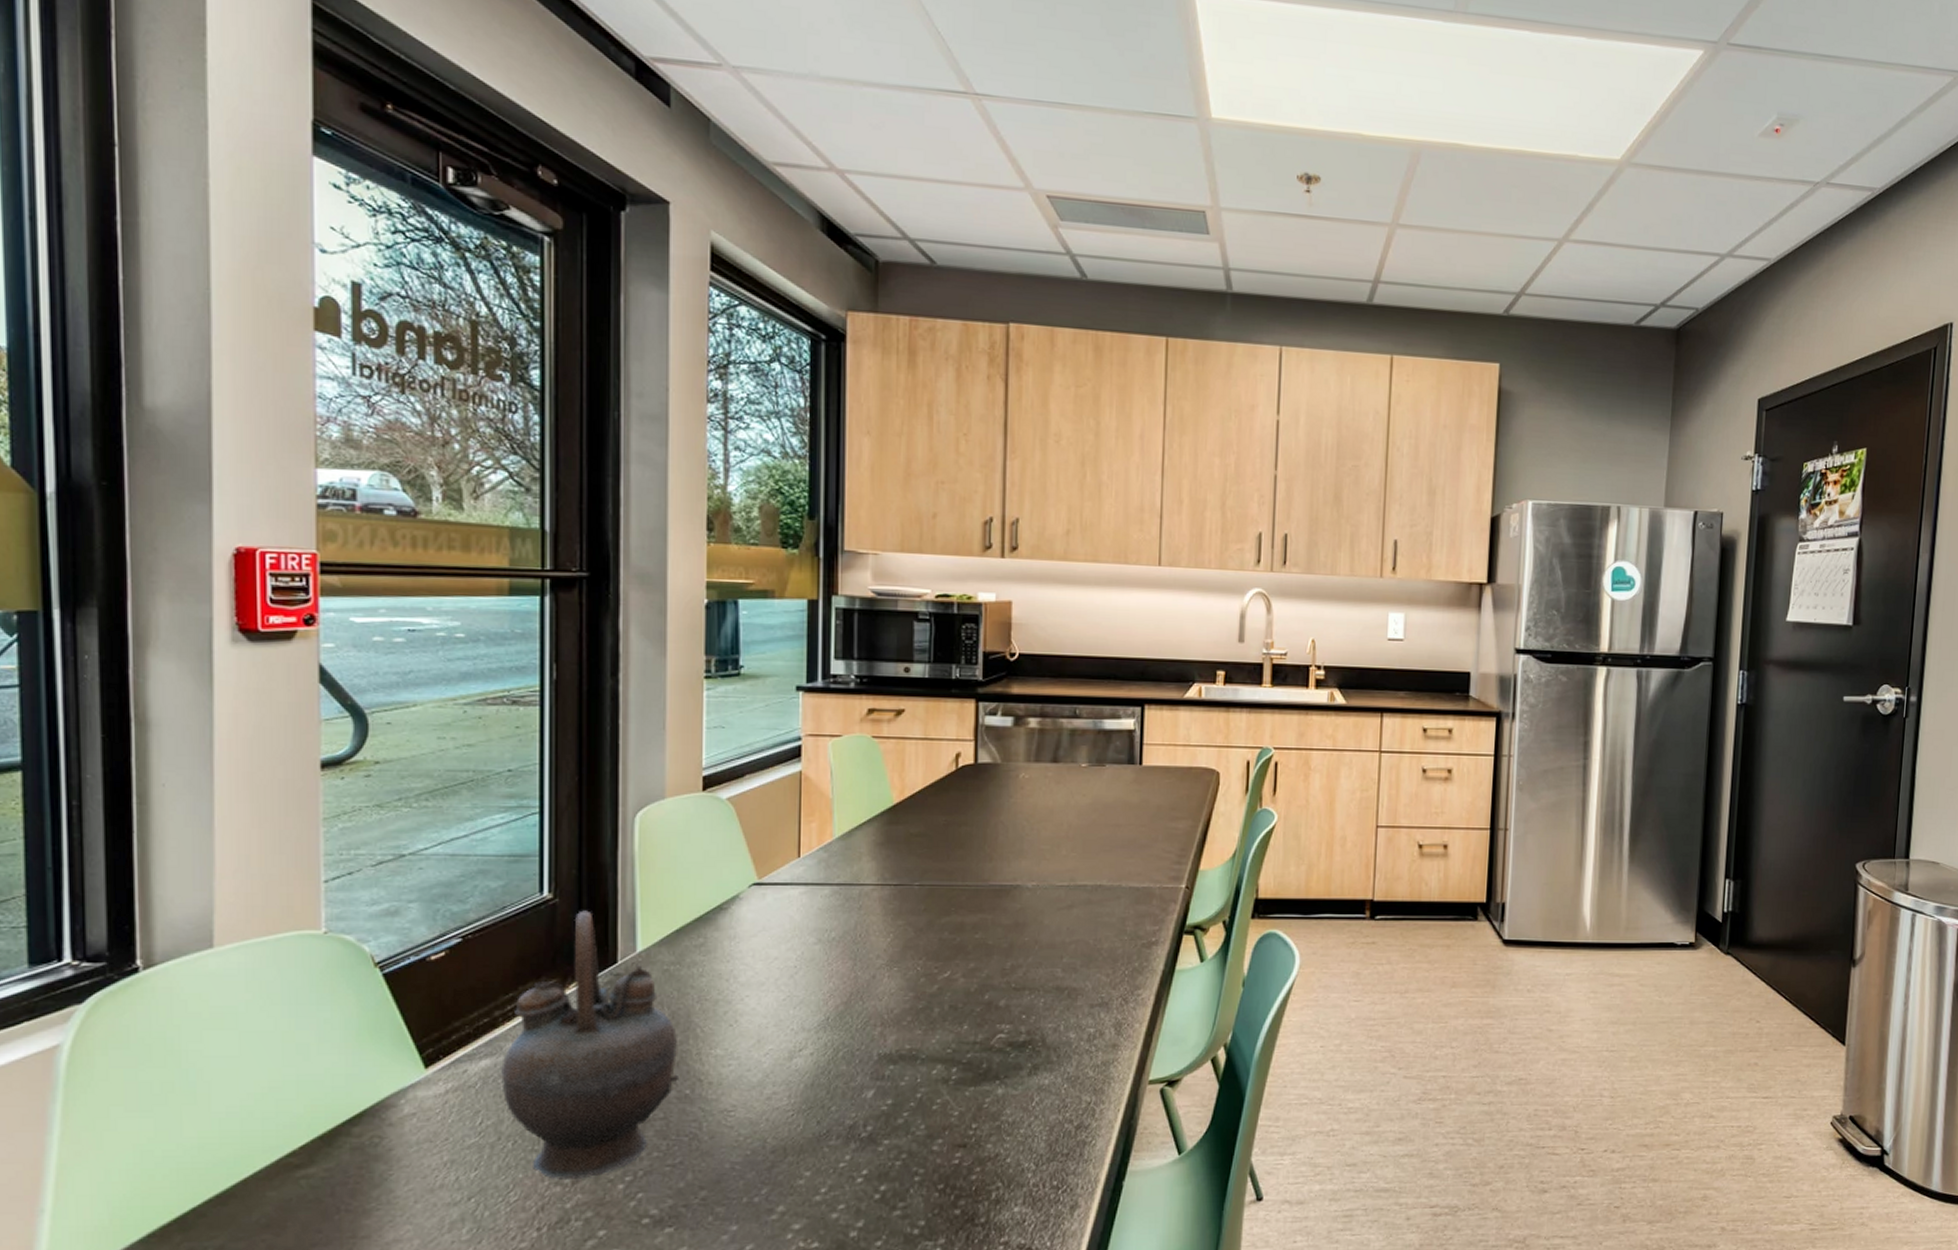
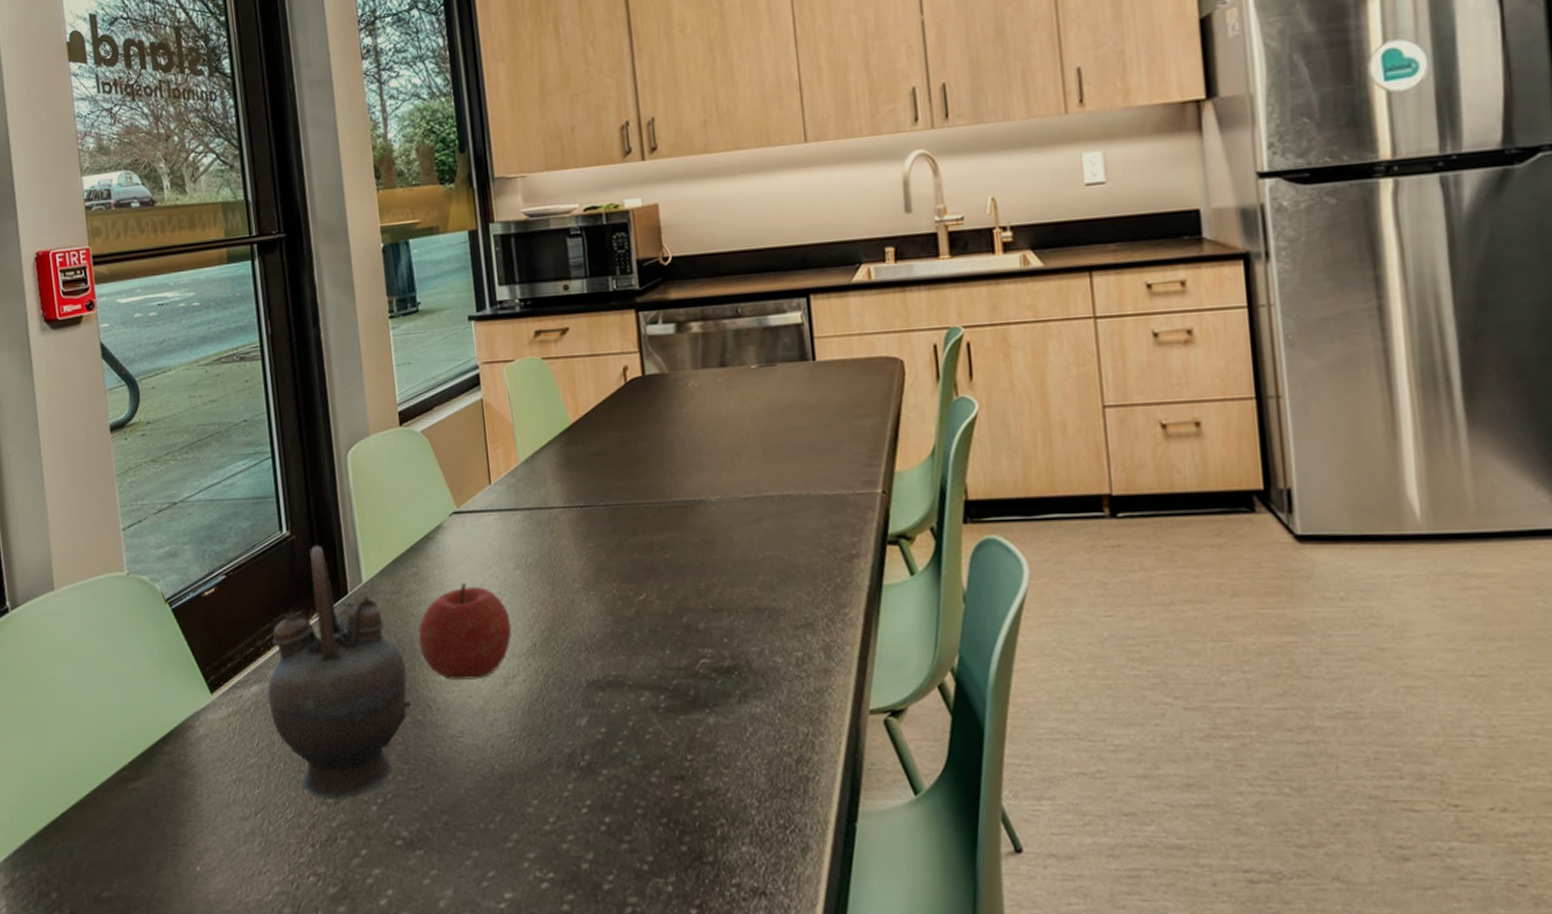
fruit: none [697,955,804,1055] -> present [418,583,512,681]

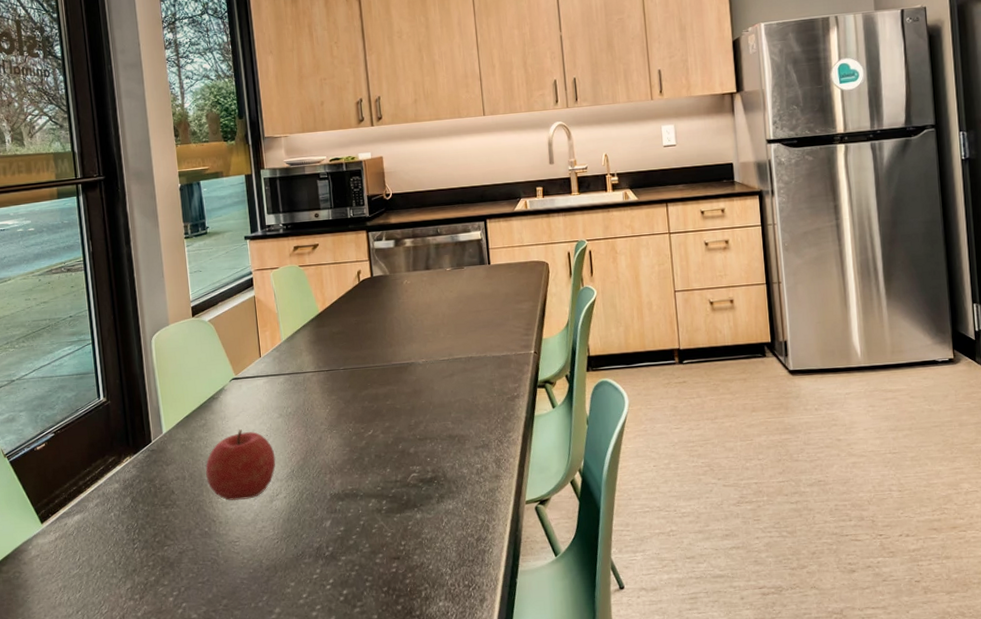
teapot: present [267,545,411,801] -> none [87,407,200,597]

